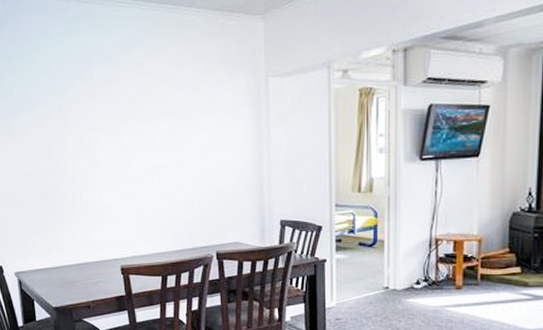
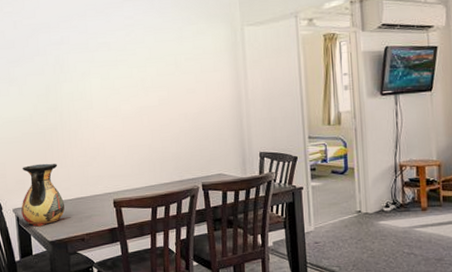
vase: none [23,225,76,292] -> present [21,163,71,227]

